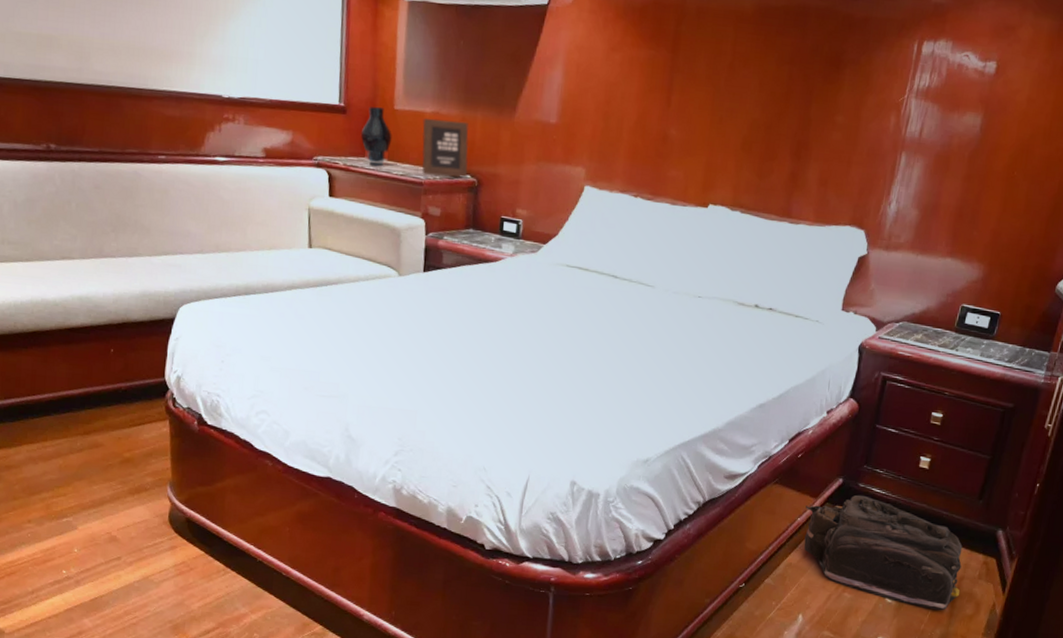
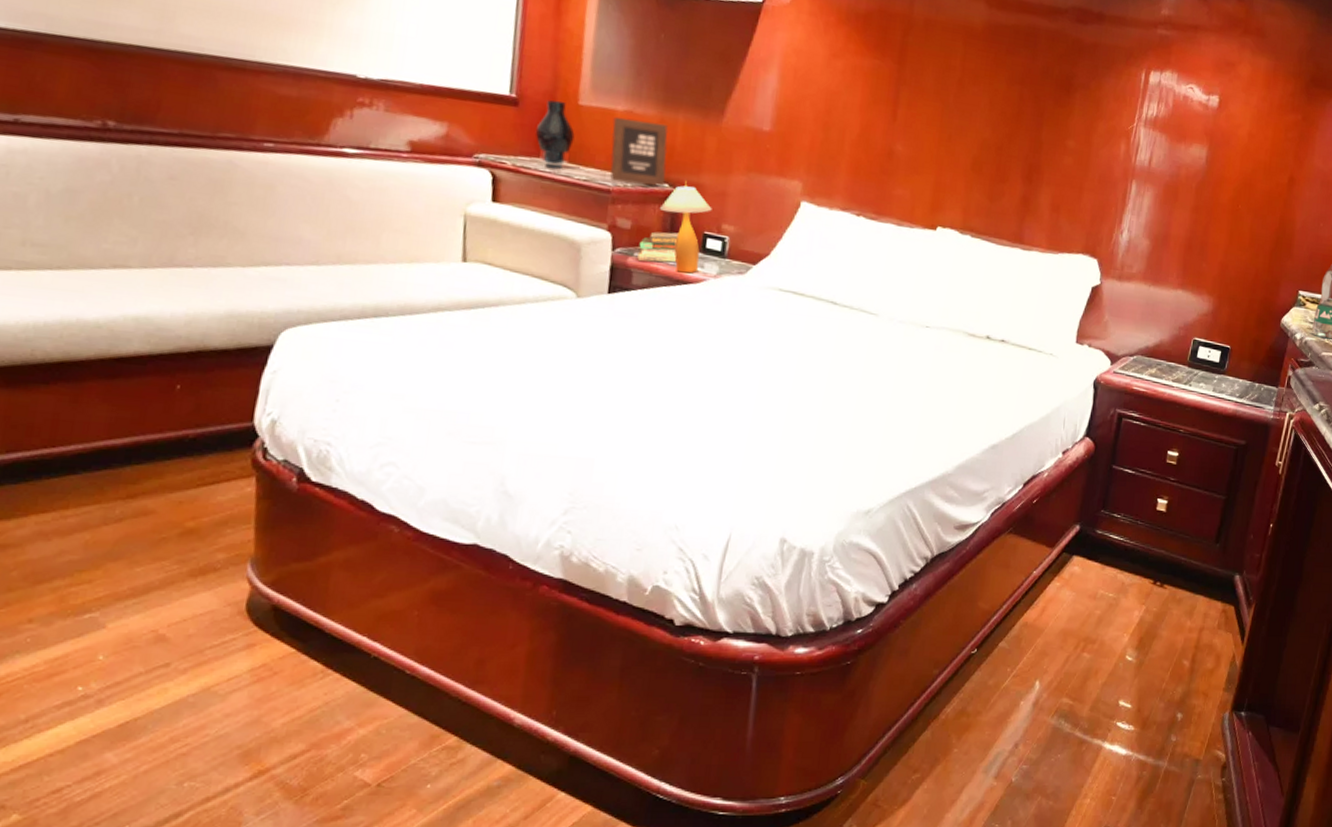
books: none [446,217,496,244] -> present [637,231,698,263]
table lamp: none [463,171,508,253] -> present [659,180,712,274]
duffel bag: present [803,495,964,611] -> none [1040,542,1203,666]

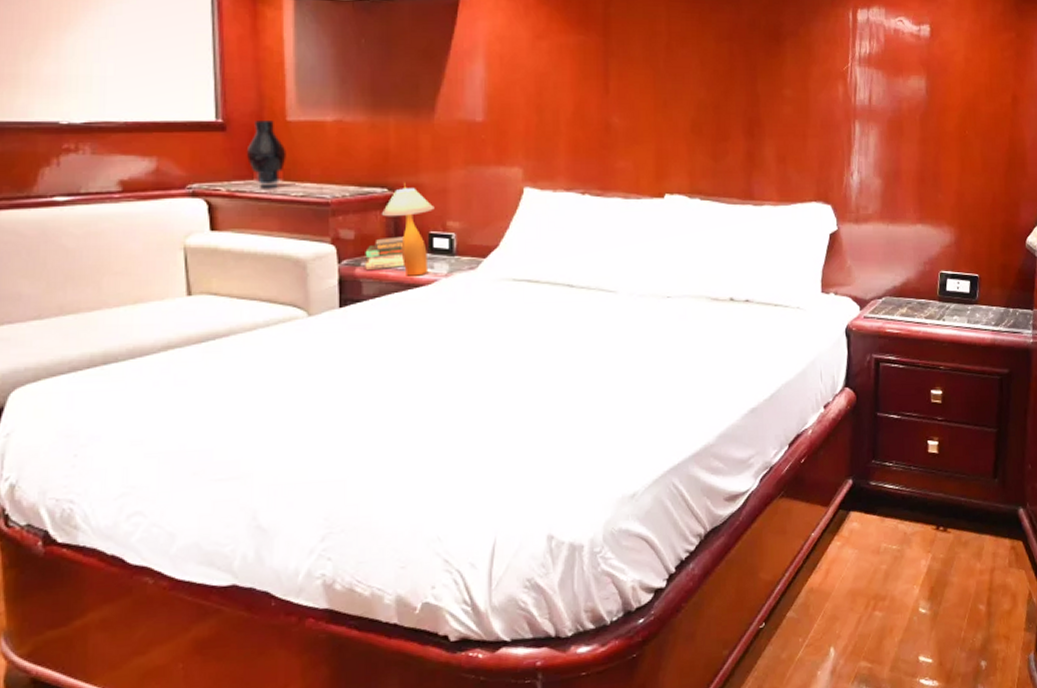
picture frame: present [610,116,669,187] -> none [323,127,384,194]

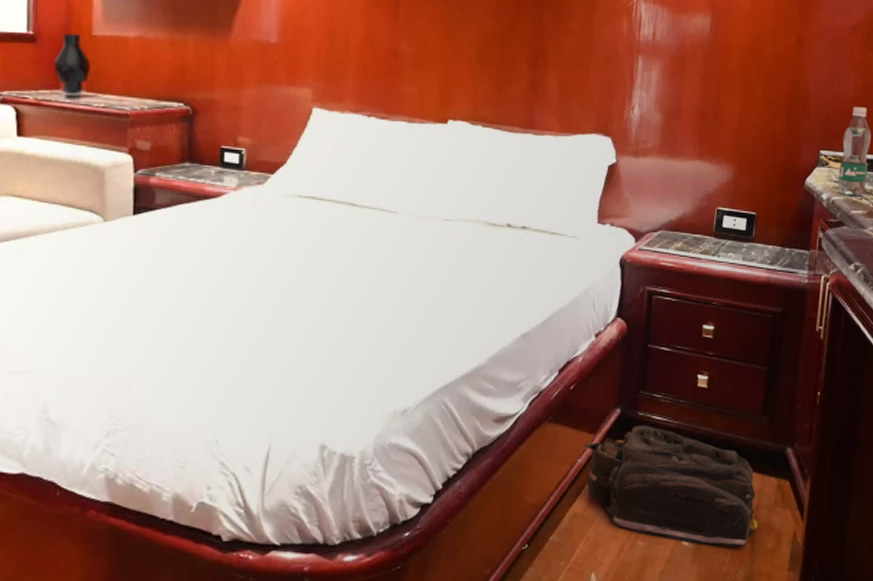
books: present [365,236,424,271] -> none [159,149,216,181]
table lamp: present [381,182,435,276] -> none [176,98,227,188]
duffel bag: none [818,494,993,612] -> present [585,425,758,548]

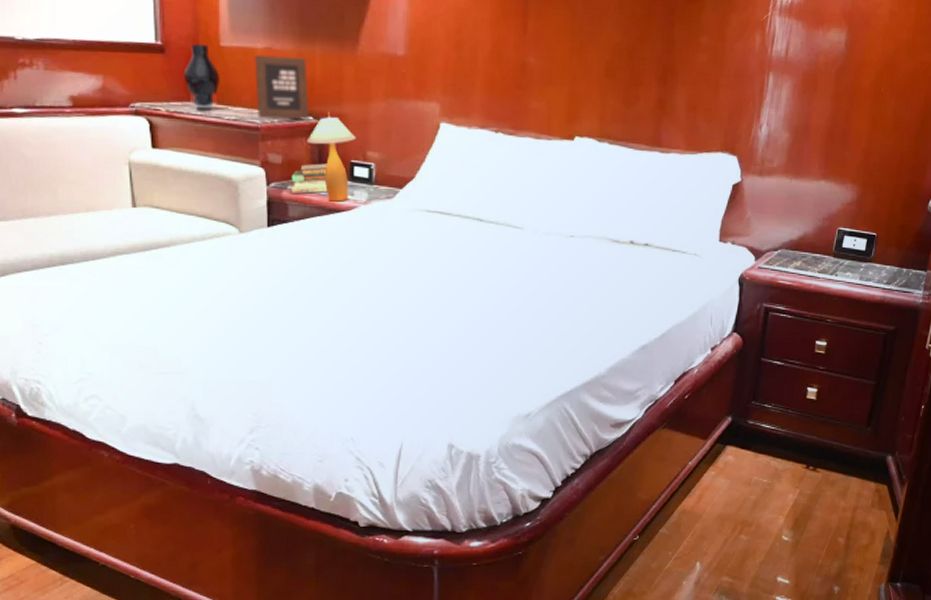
picture frame: none [125,43,181,107] -> present [254,54,310,120]
books: none [159,149,216,181] -> present [291,163,345,194]
table lamp: none [176,98,227,188] -> present [306,111,356,202]
duffel bag: present [585,425,758,548] -> none [696,432,855,544]

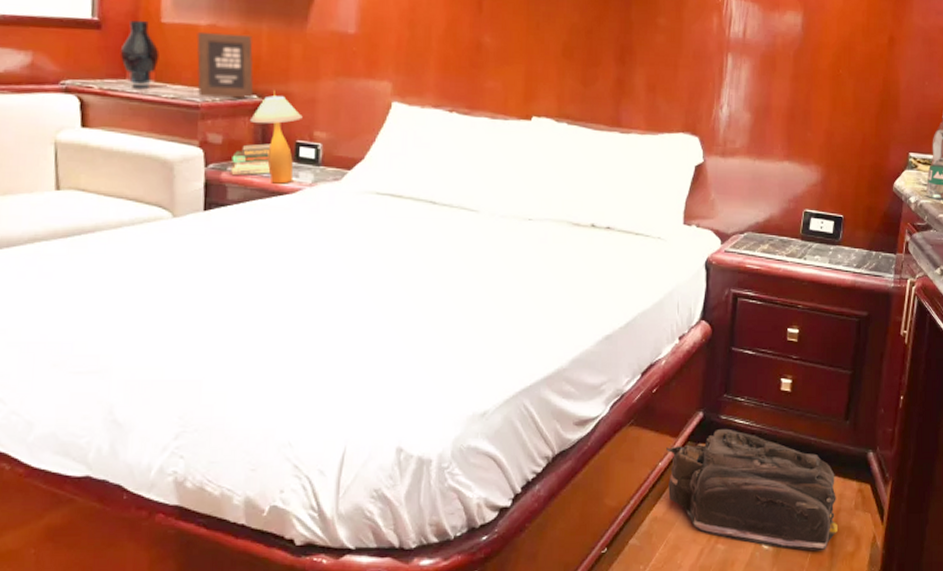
duffel bag: none [696,432,855,544] -> present [666,428,837,552]

